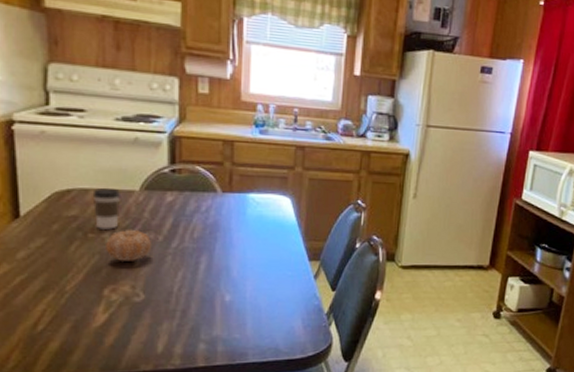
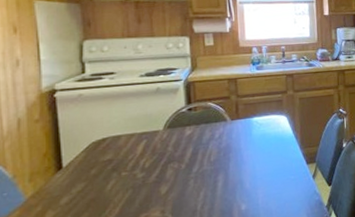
coffee cup: present [92,187,120,230] -> none [124,131,148,167]
fruit: present [106,230,151,263] -> none [137,163,176,192]

